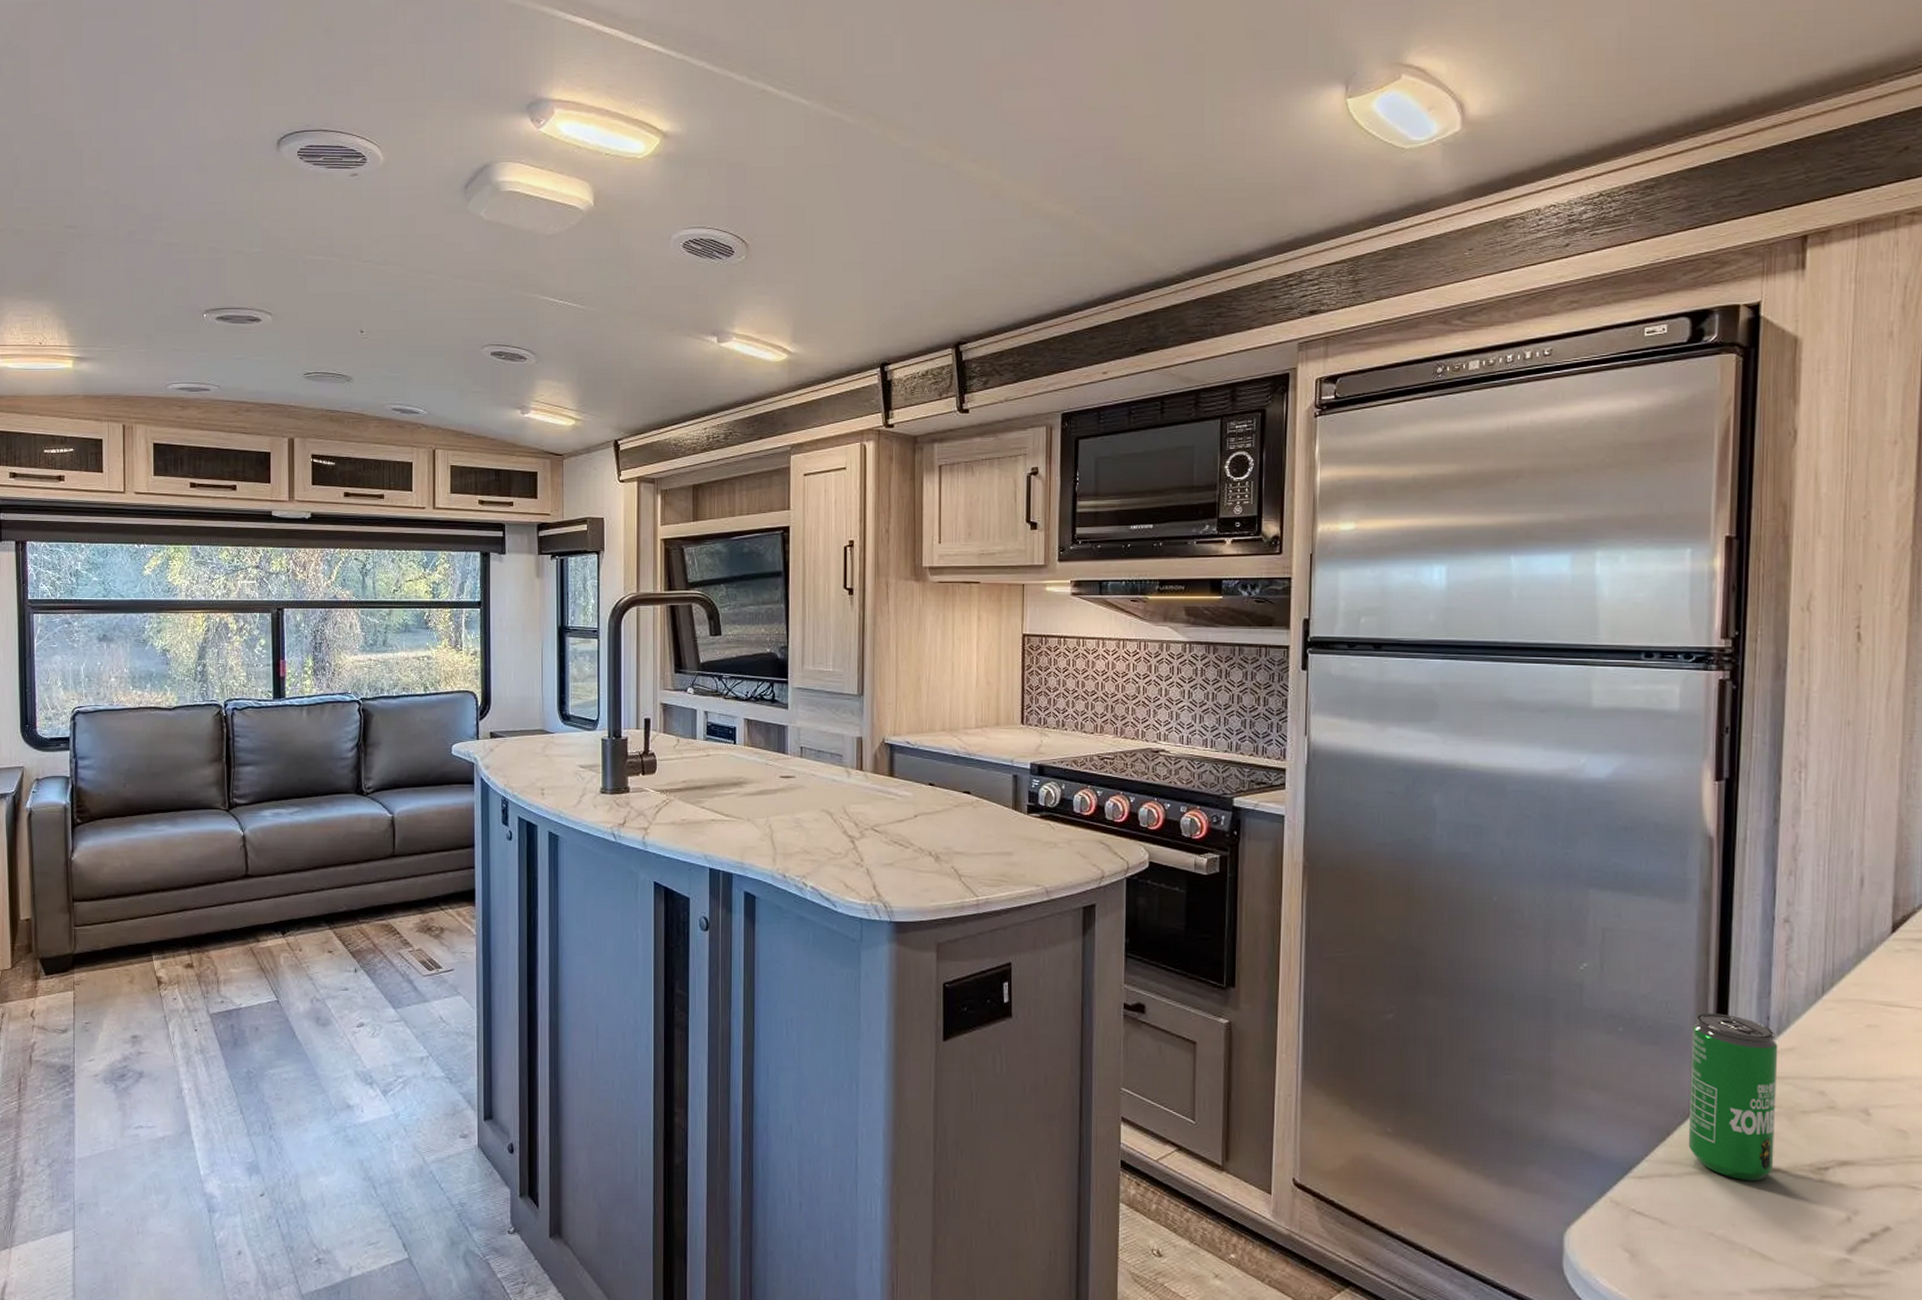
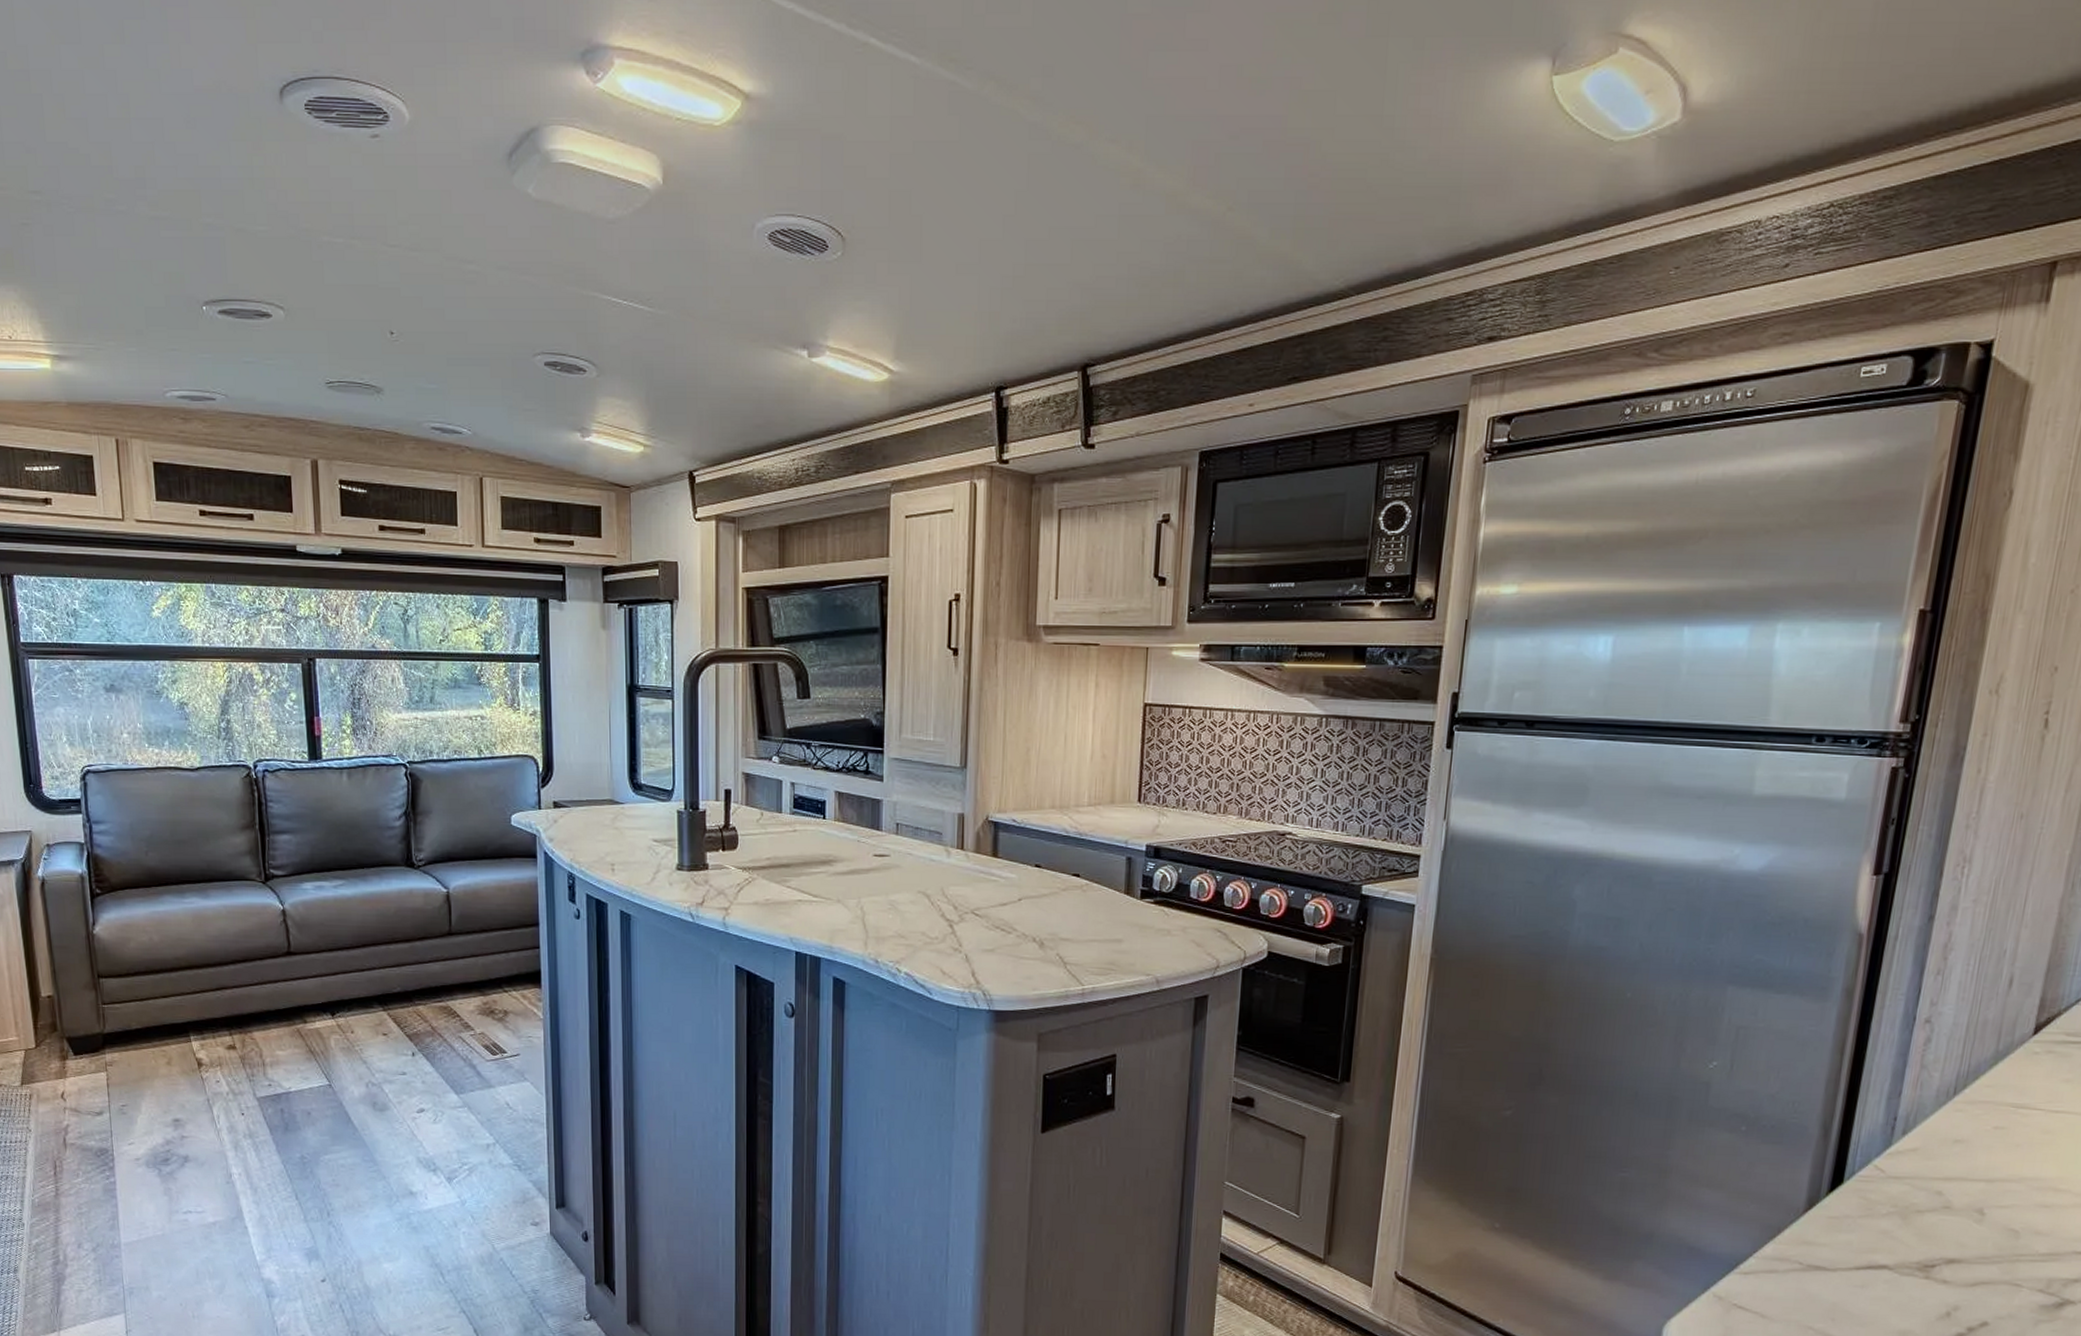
beverage can: present [1688,1013,1778,1181] -> none [1798,1113,1901,1277]

